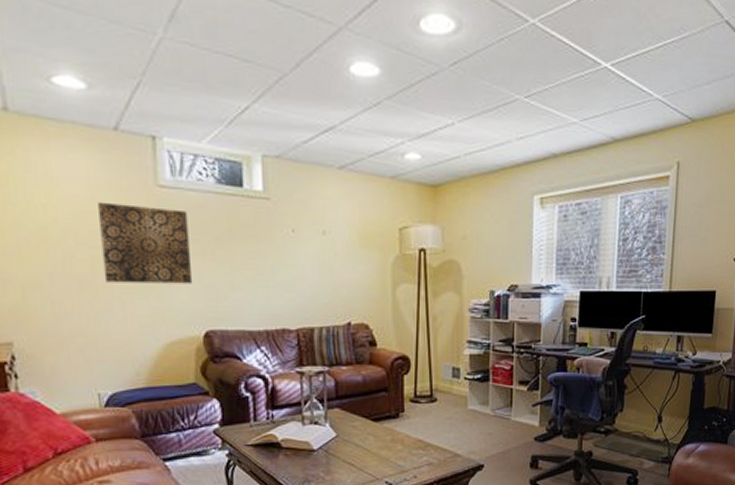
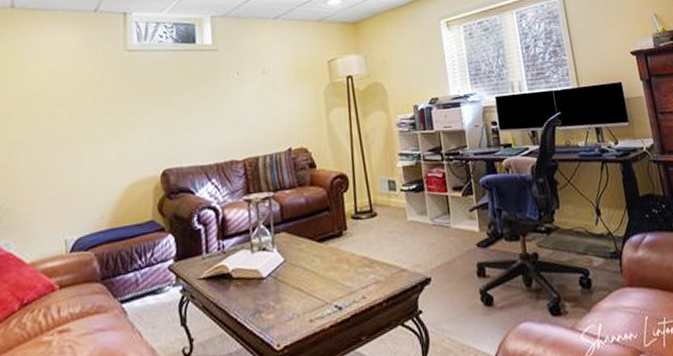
wall art: present [98,201,193,284] -> none [78,67,153,136]

